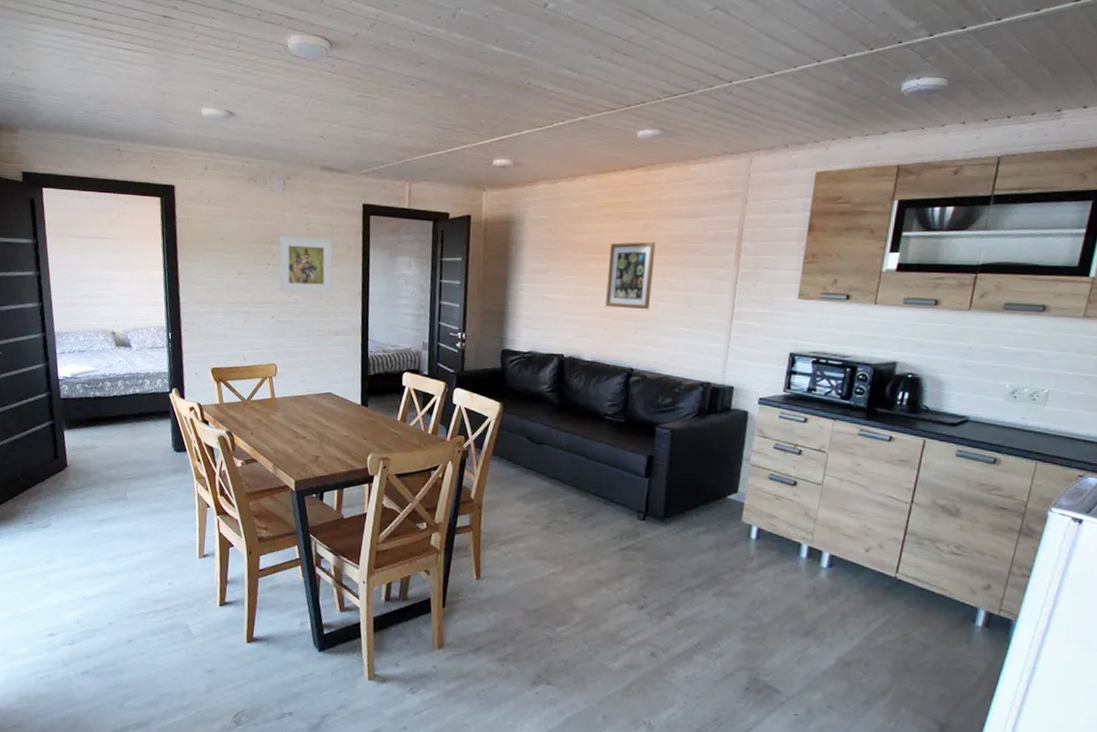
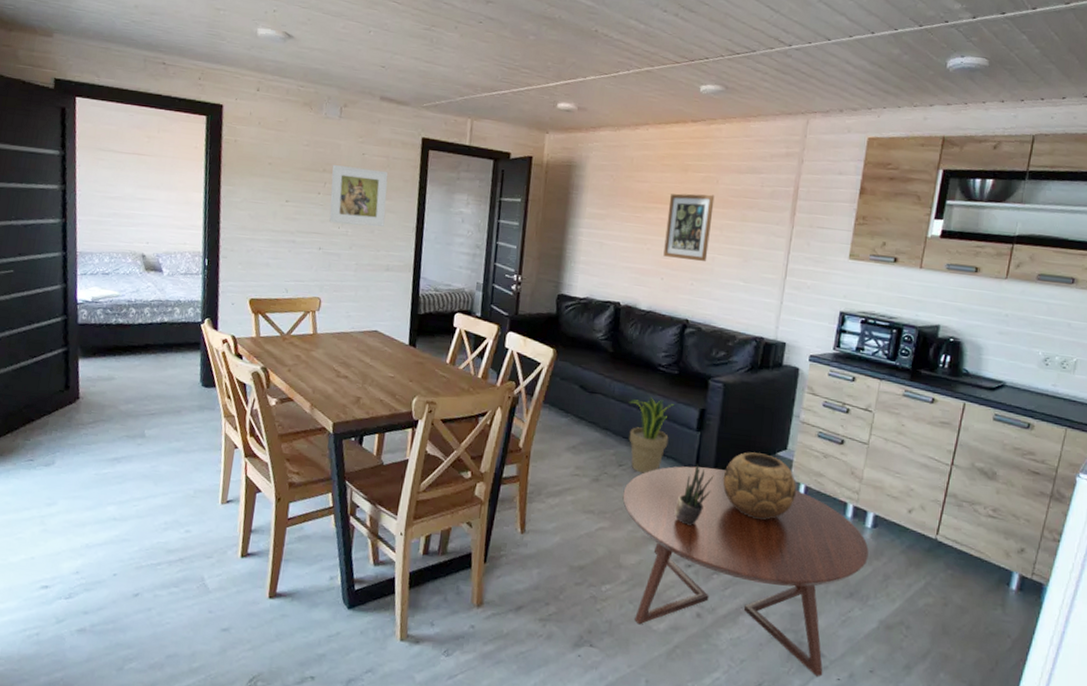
coffee table: none [573,511,825,712] -> present [622,466,869,676]
potted plant: none [576,445,622,520] -> present [629,396,675,474]
potted plant: none [625,508,664,569] -> present [674,463,714,525]
decorative bowl: none [673,496,749,562] -> present [722,452,797,520]

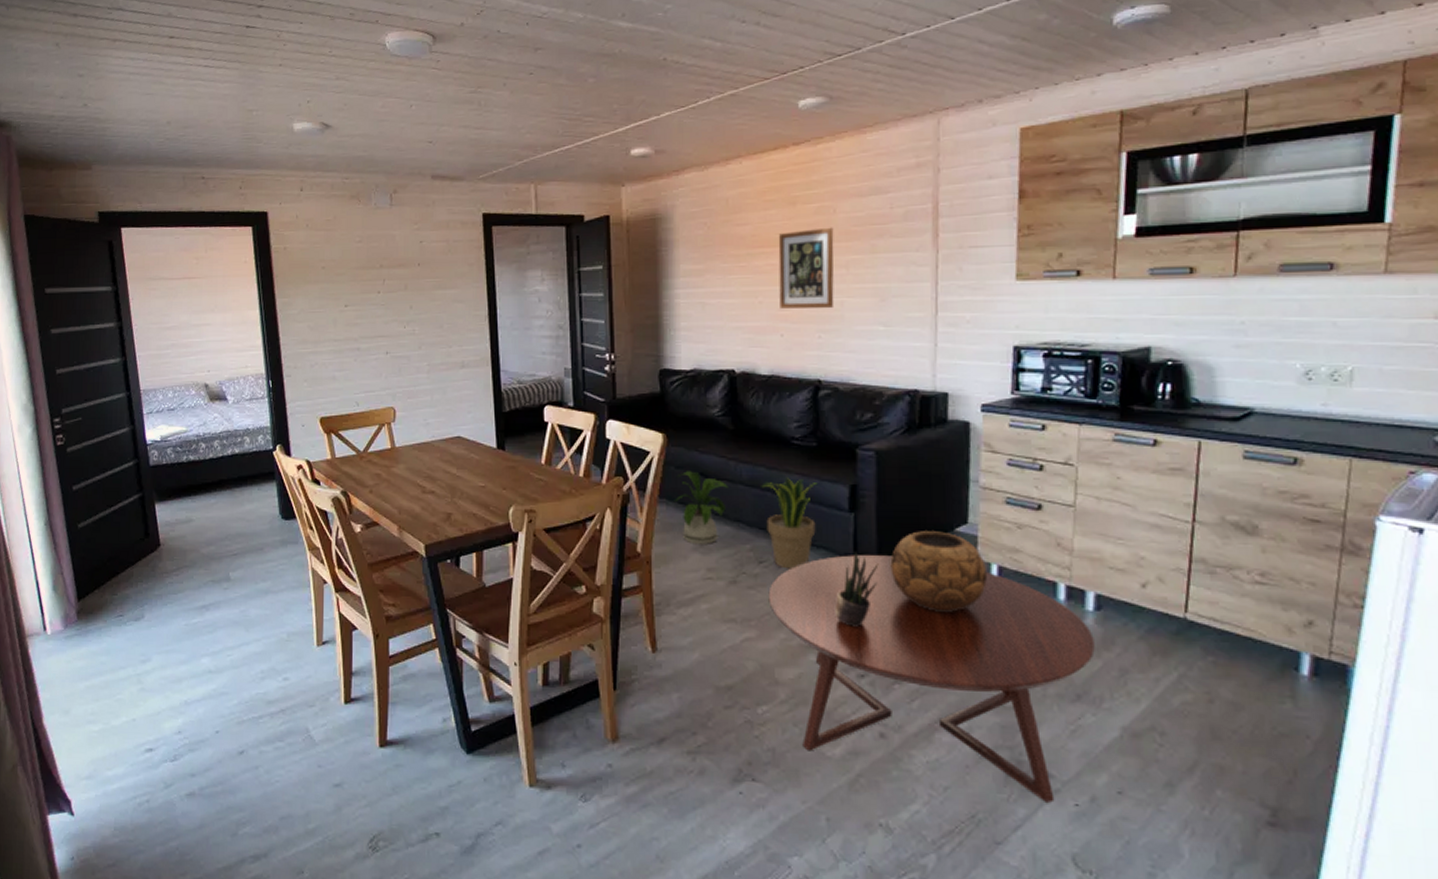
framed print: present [329,165,389,227] -> none [389,257,453,323]
house plant: none [555,383,602,446] -> present [673,471,728,544]

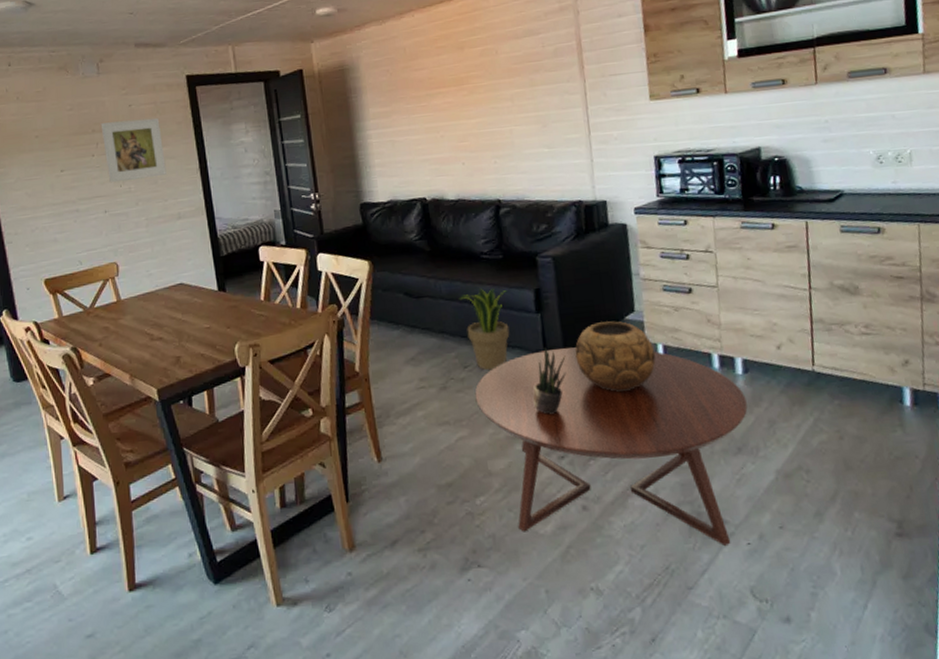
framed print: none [389,257,453,323] -> present [100,117,167,183]
house plant: present [673,471,728,544] -> none [384,292,431,358]
wall art: present [778,227,834,309] -> none [452,66,505,140]

